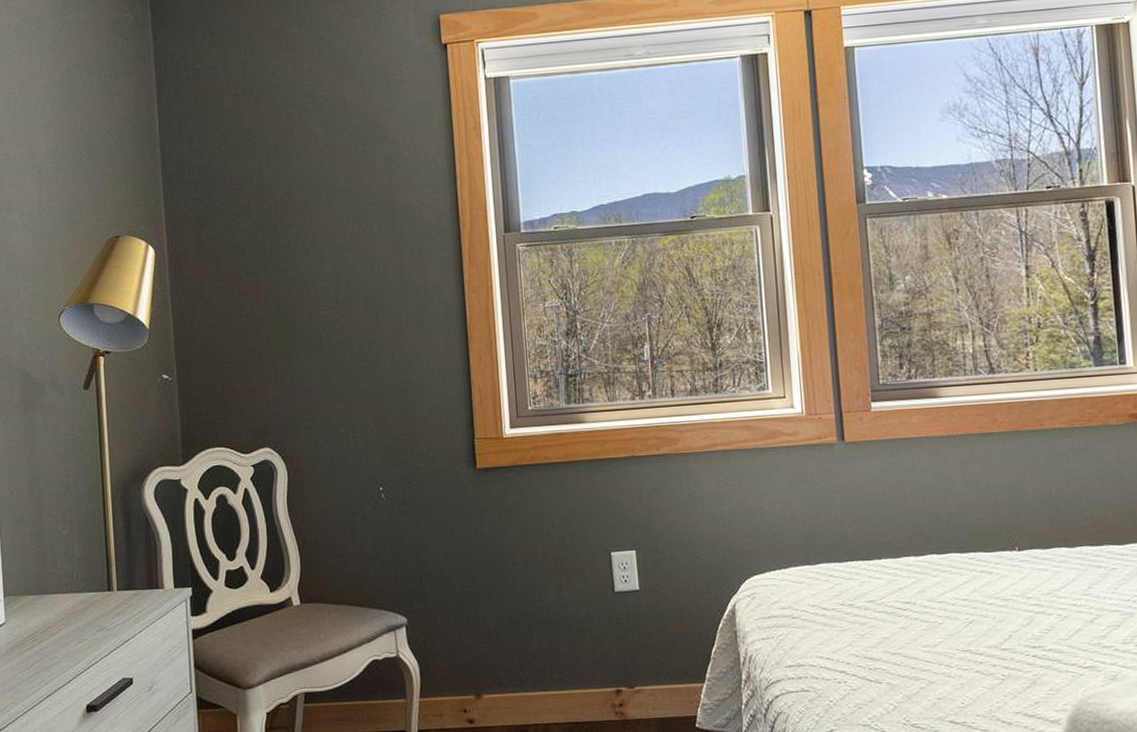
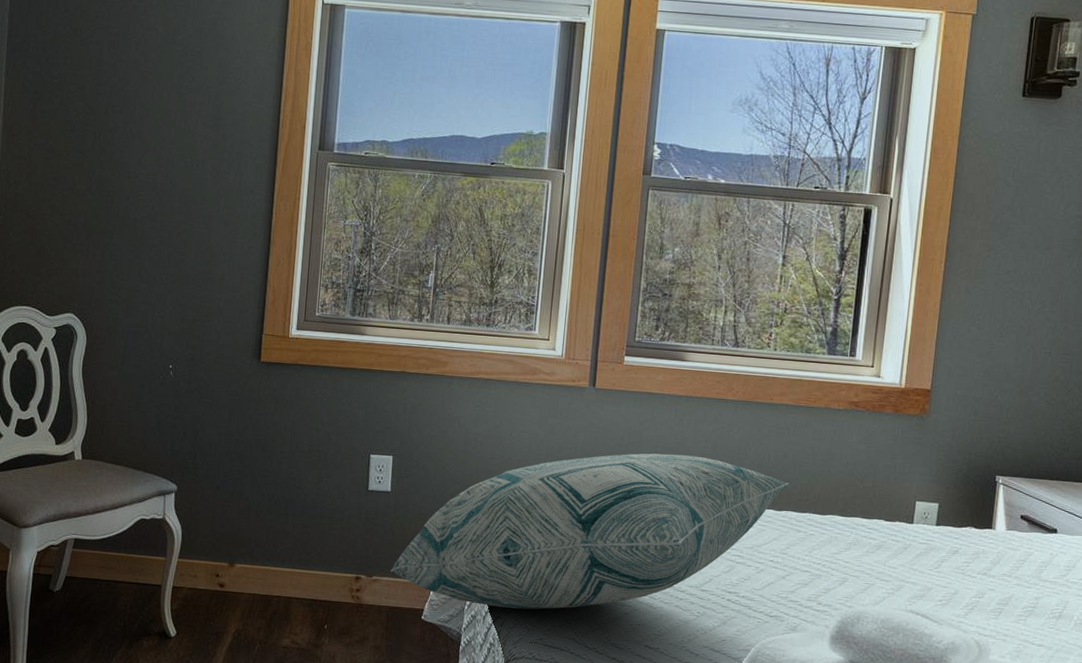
decorative pillow: none [653,500,1079,702] -> present [390,453,790,609]

